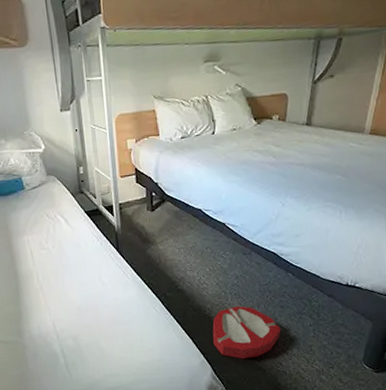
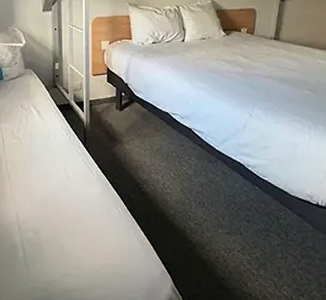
ashtray: present [212,306,281,359] -> none [175,215,247,275]

